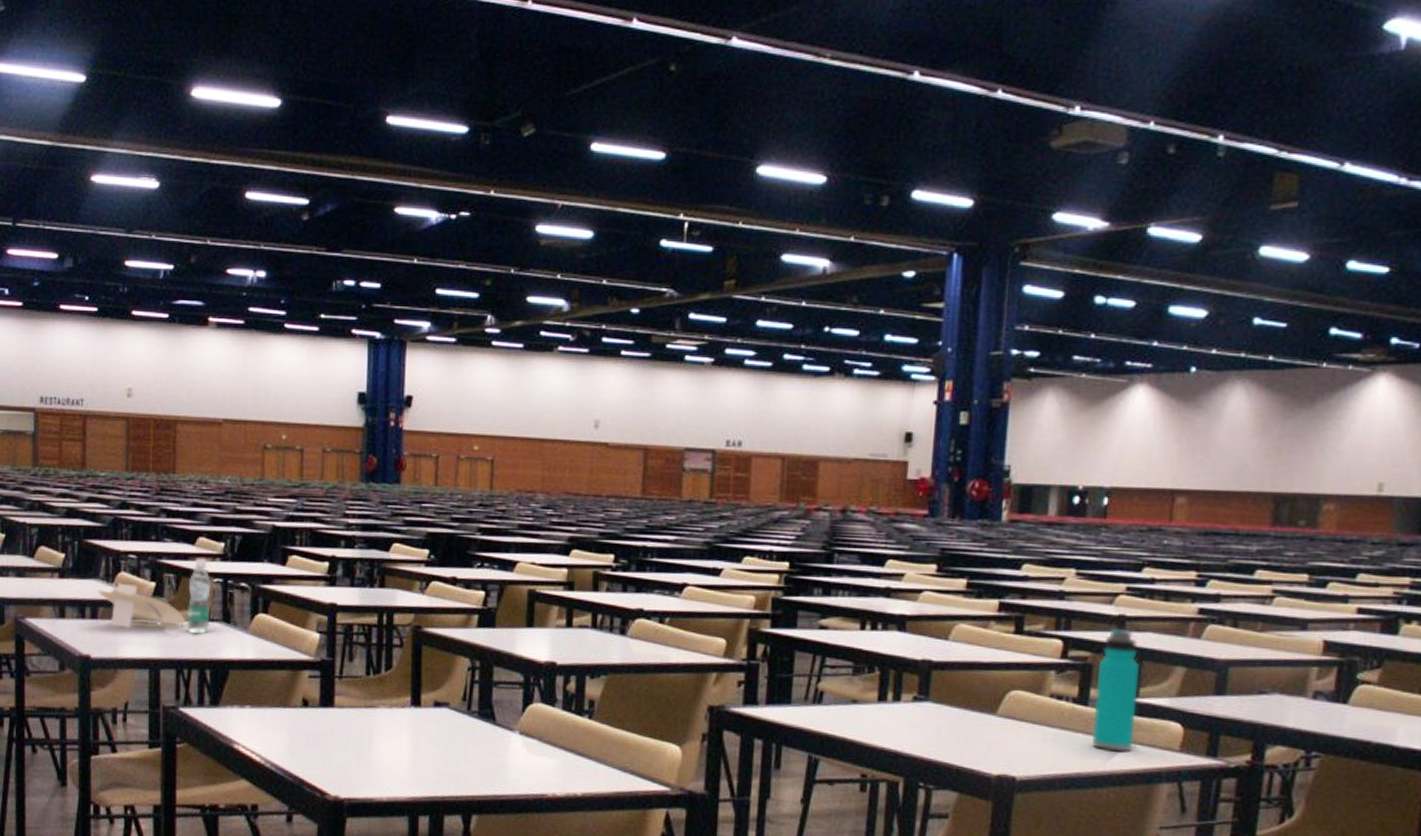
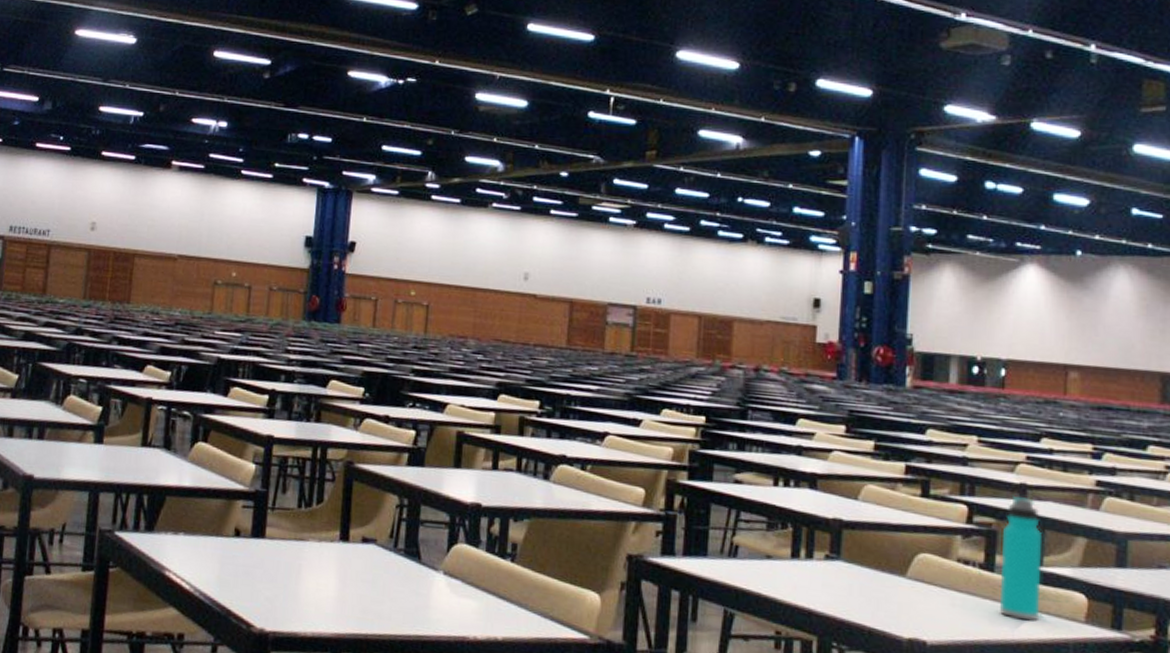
papers: present [97,582,186,628] -> none [46,405,129,450]
bottle: present [186,558,212,635] -> none [128,385,156,460]

